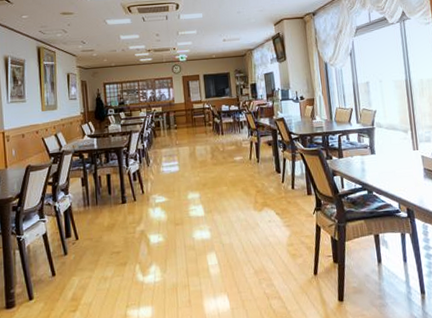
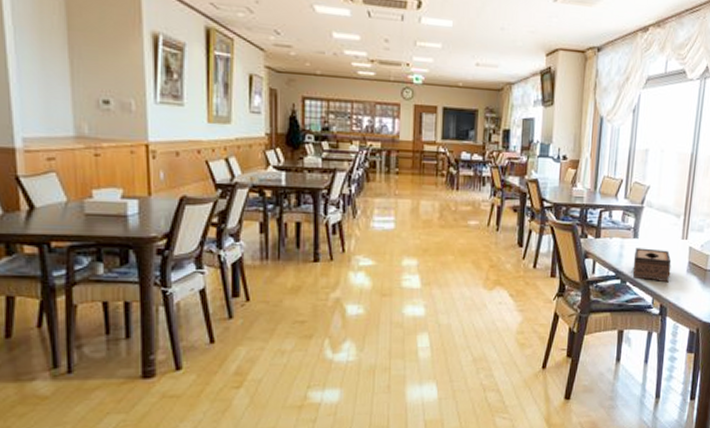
tissue box: none [374,161,410,189] -> present [632,248,672,283]

